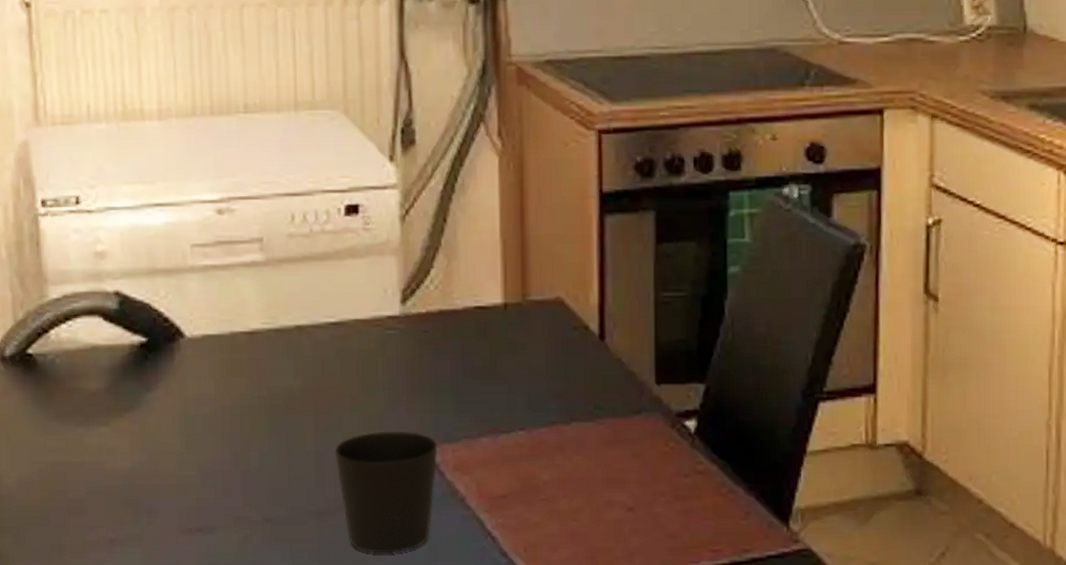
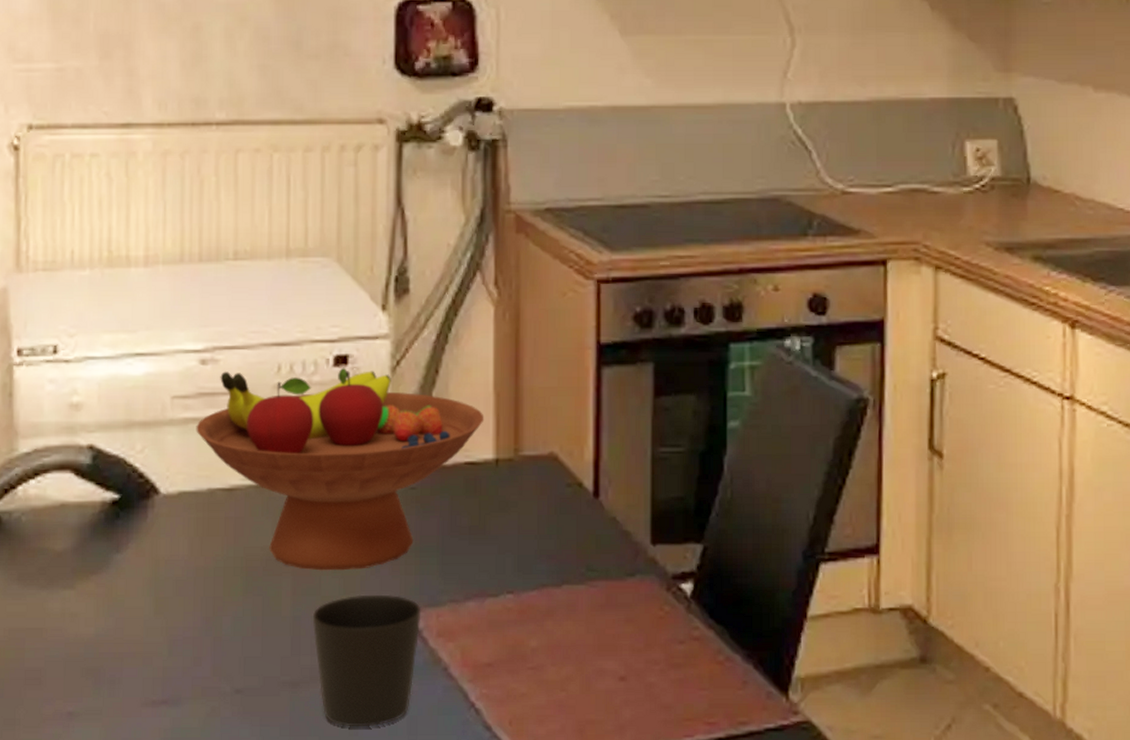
fruit bowl: none [216,216,492,409] -> present [196,367,485,571]

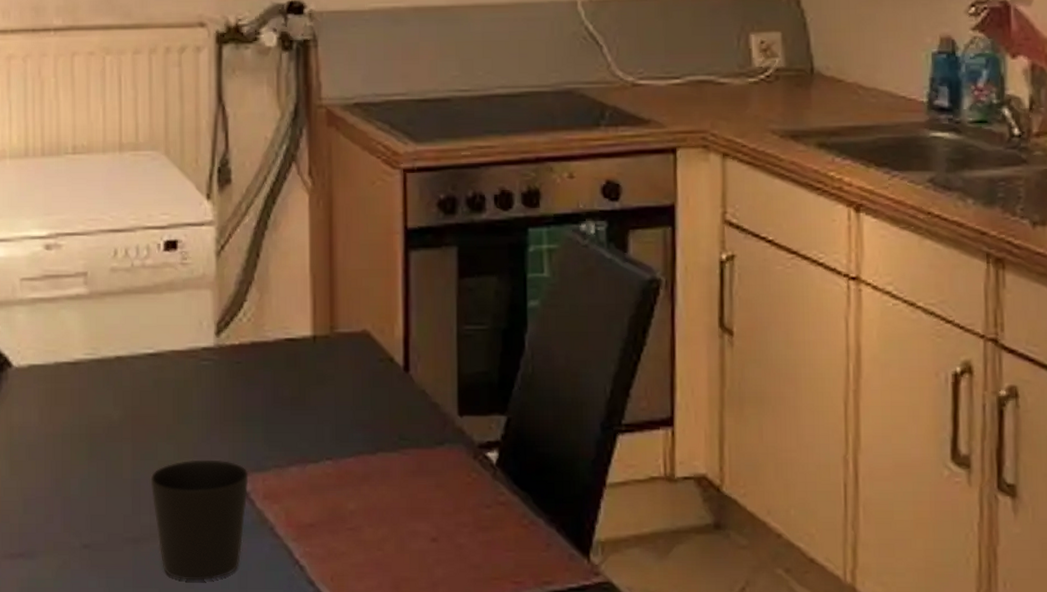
fruit bowl: present [196,367,485,571] -> none [43,251,302,438]

